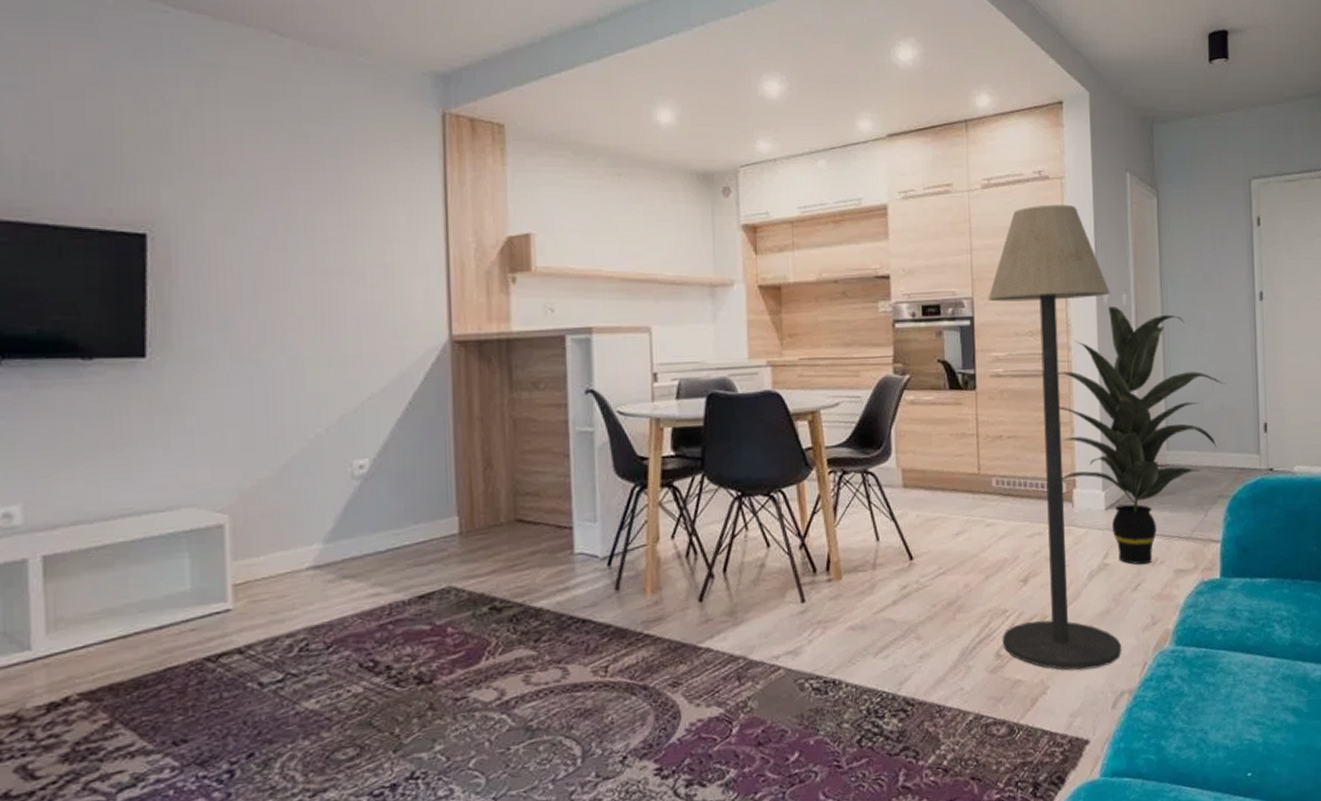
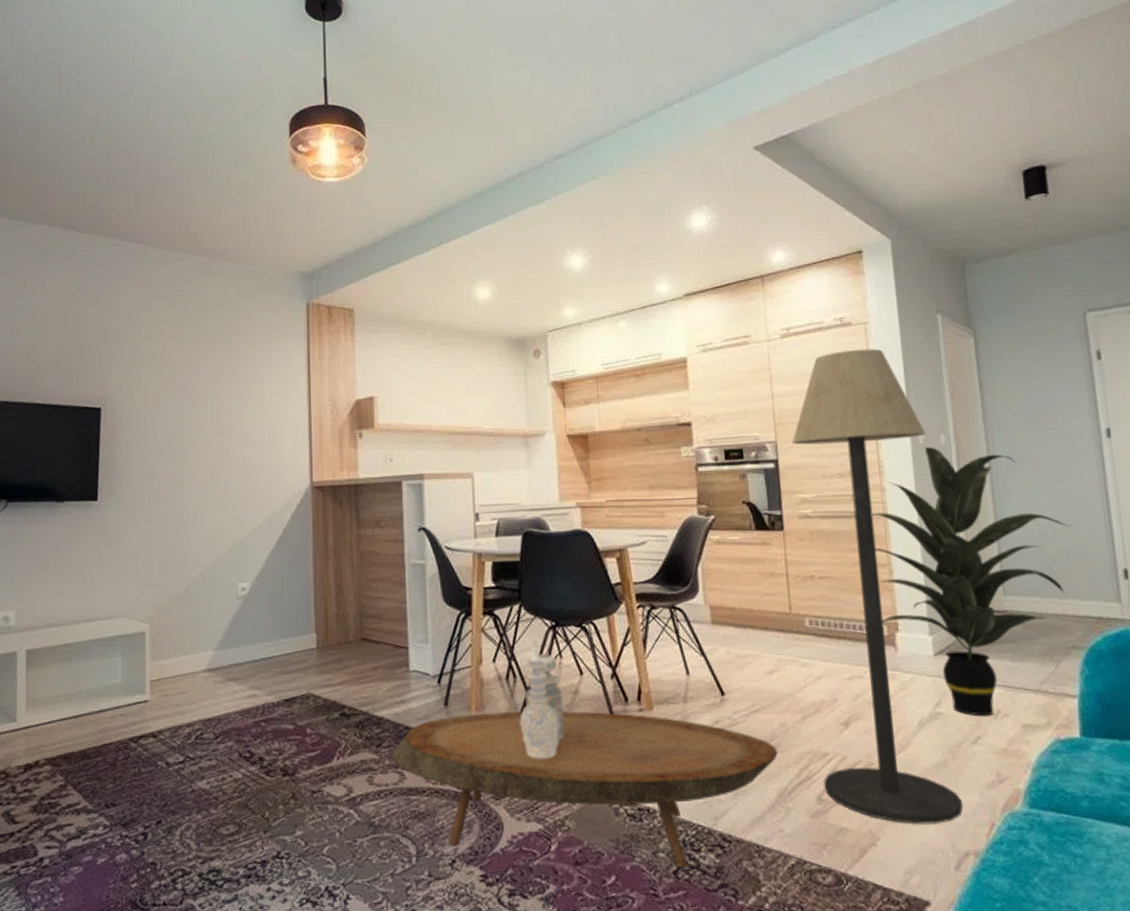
coffee table: none [553,585,961,742] -> present [392,711,778,867]
decorative vase: none [699,508,749,640] -> present [519,636,565,759]

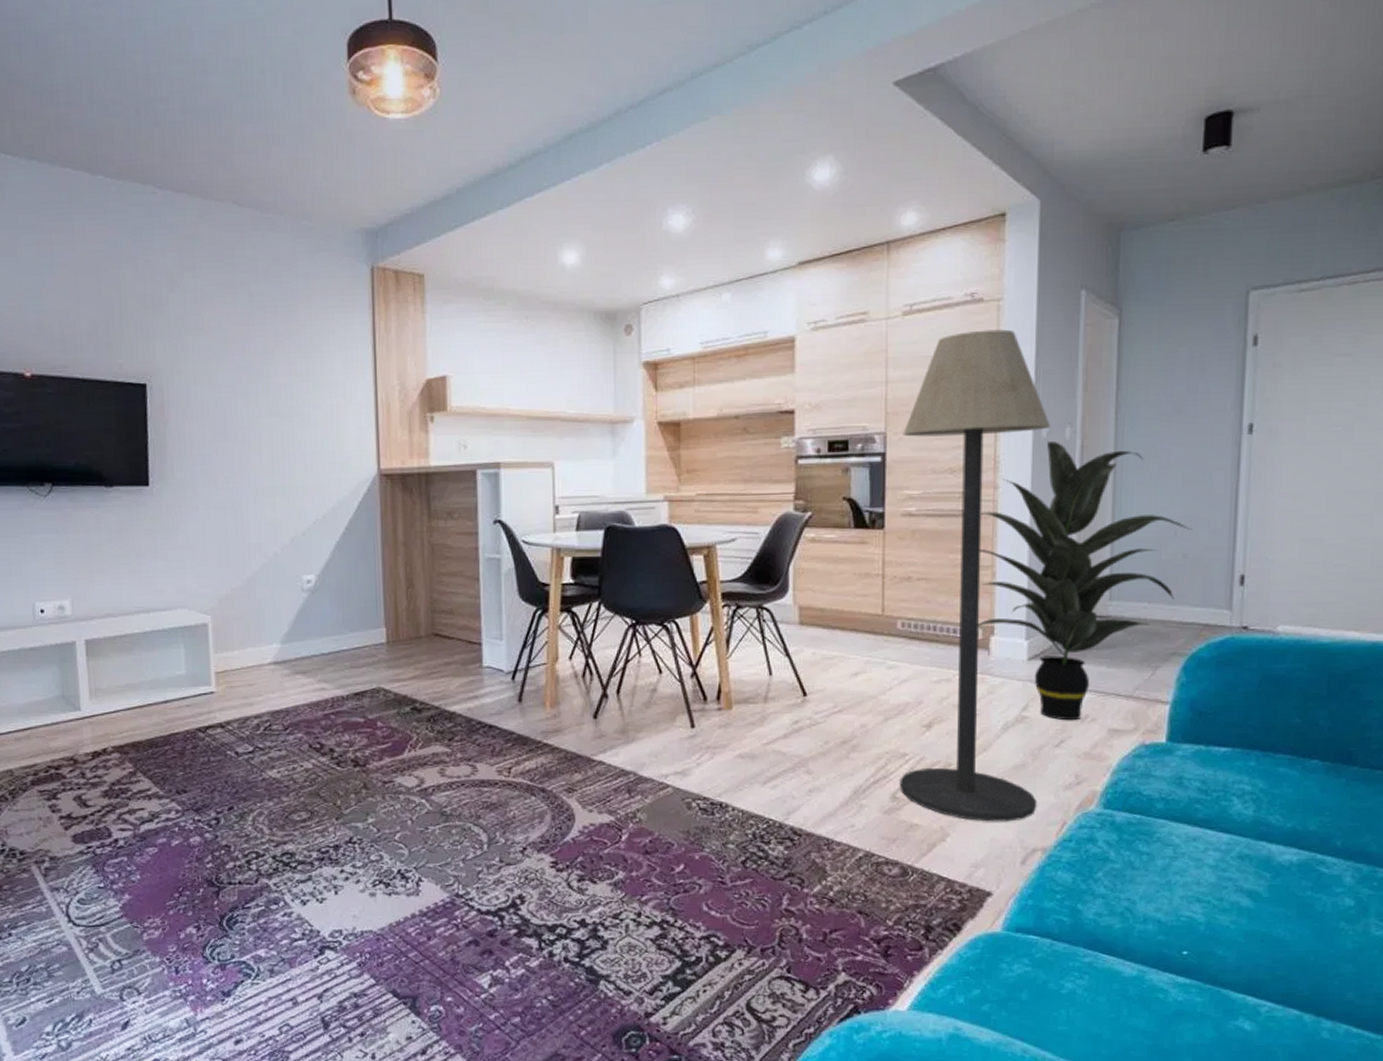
coffee table: present [392,711,778,867] -> none [464,709,856,857]
decorative vase: present [519,636,565,759] -> none [594,634,640,755]

